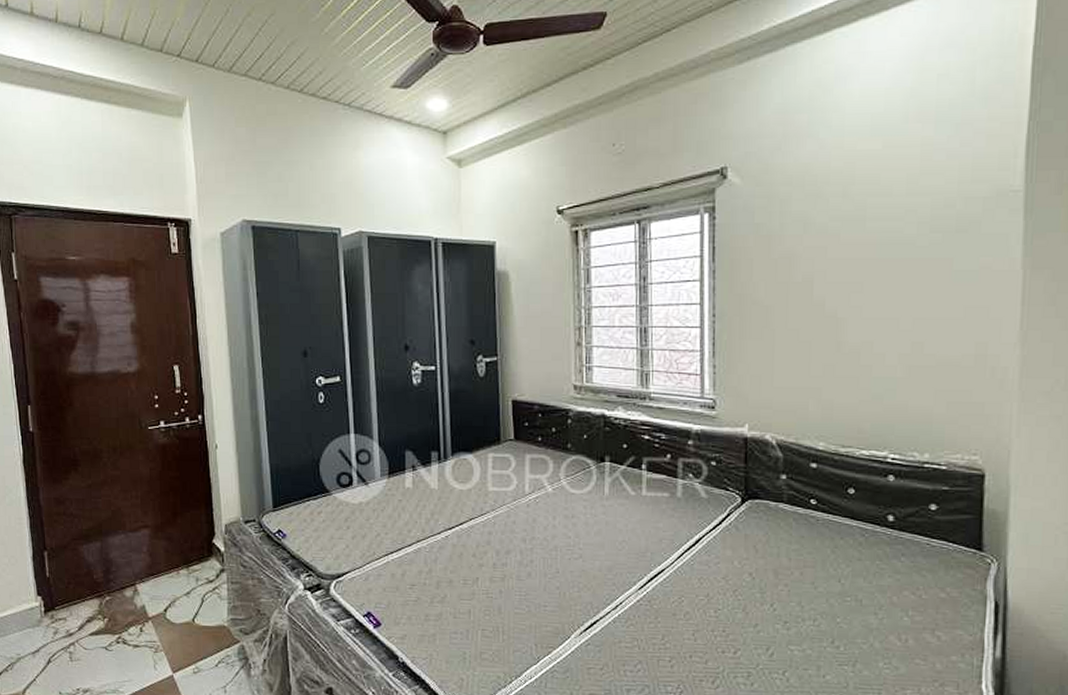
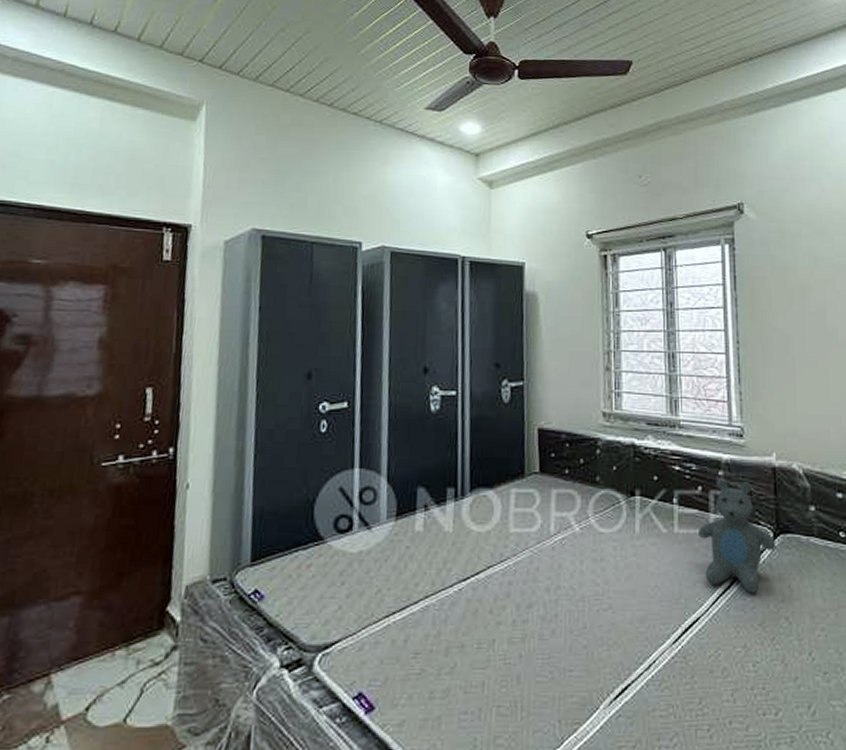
teddy bear: none [665,448,744,551] -> present [697,479,776,593]

